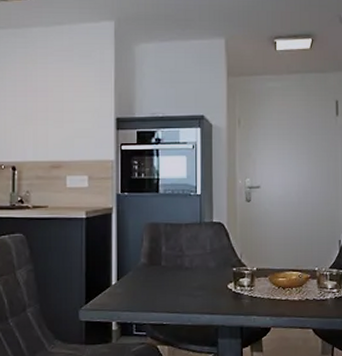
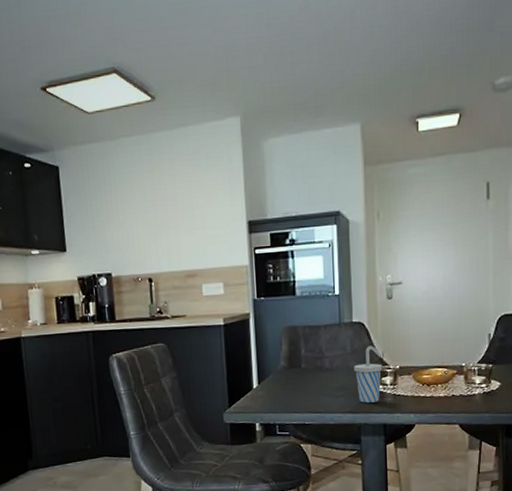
cup: none [212,246,241,304] -> present [353,345,383,403]

